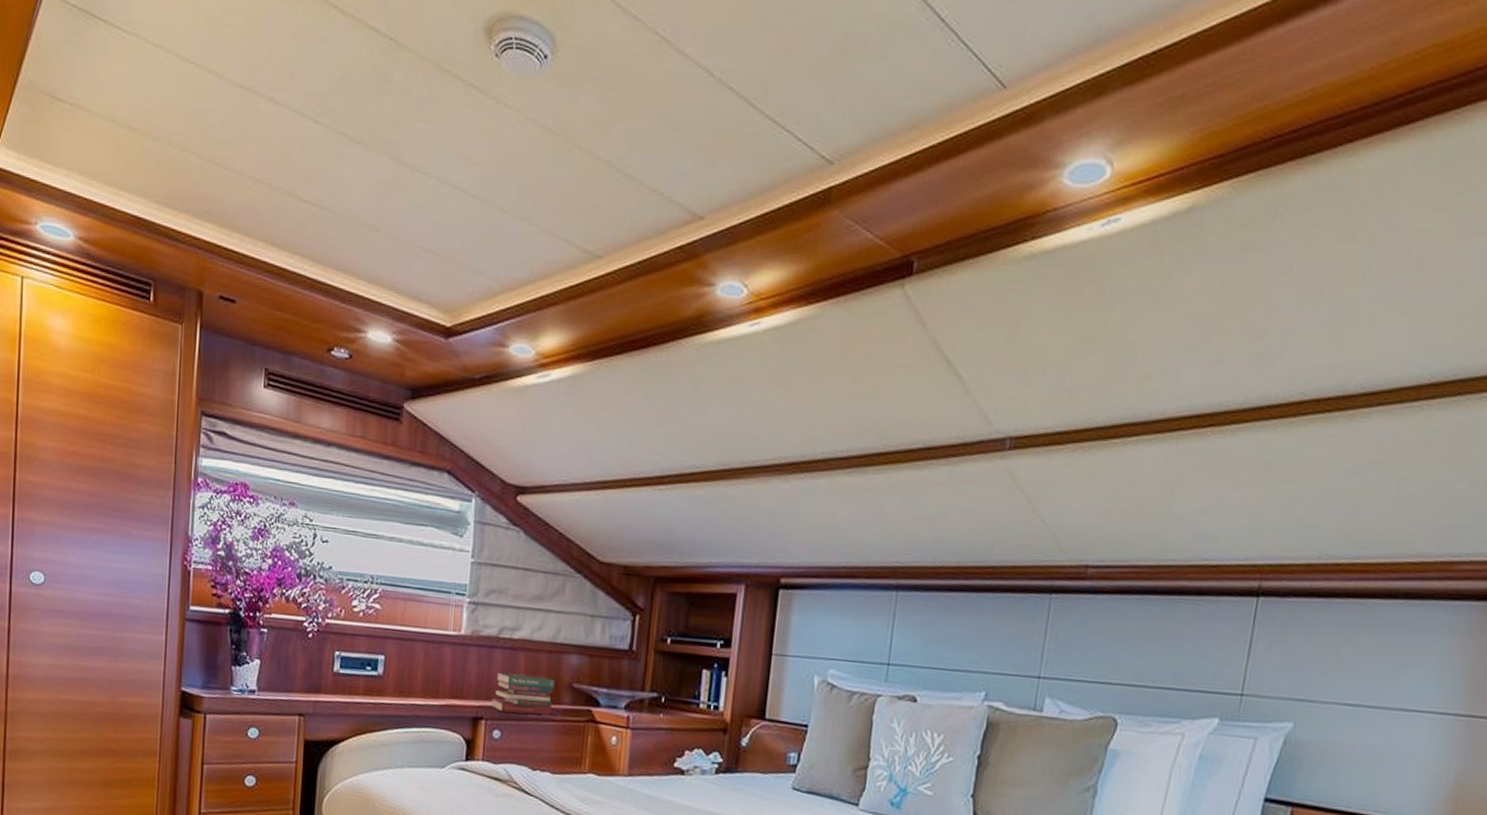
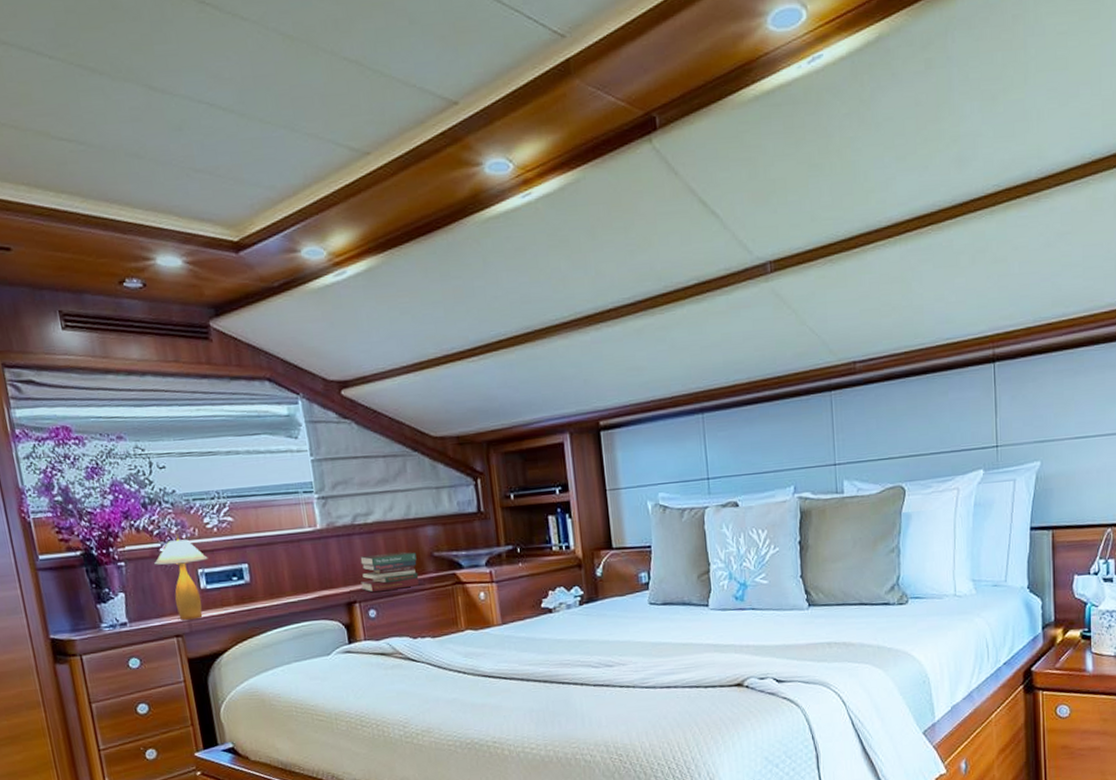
table lamp: none [295,610,348,702] -> present [154,533,208,621]

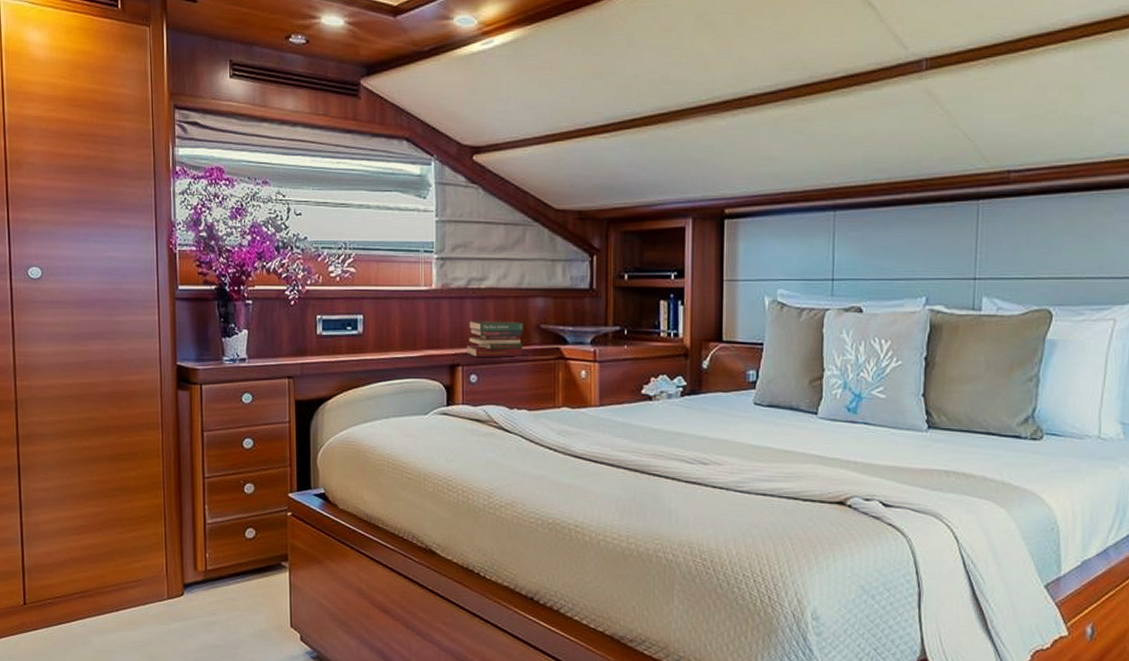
table lamp: present [154,533,208,621] -> none [279,278,328,364]

